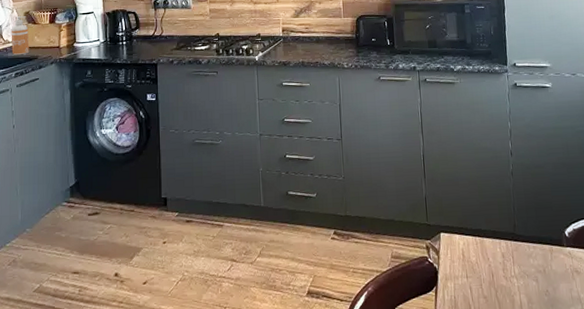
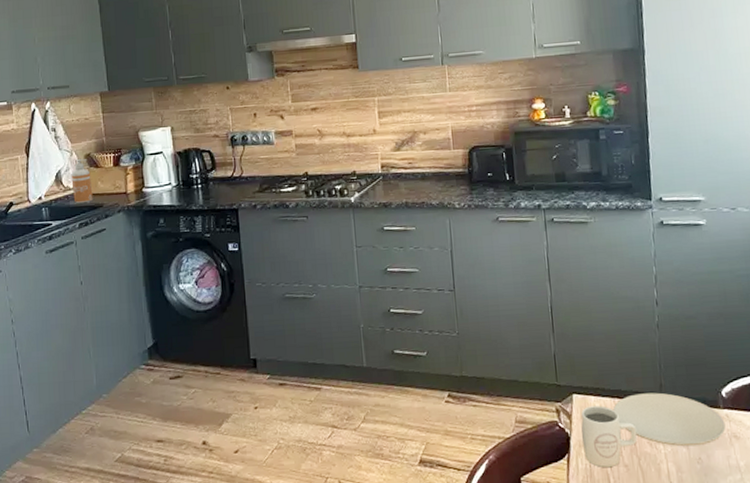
mug: none [447,243,495,299] -> present [580,405,638,468]
plate: none [474,232,569,280] -> present [613,392,726,447]

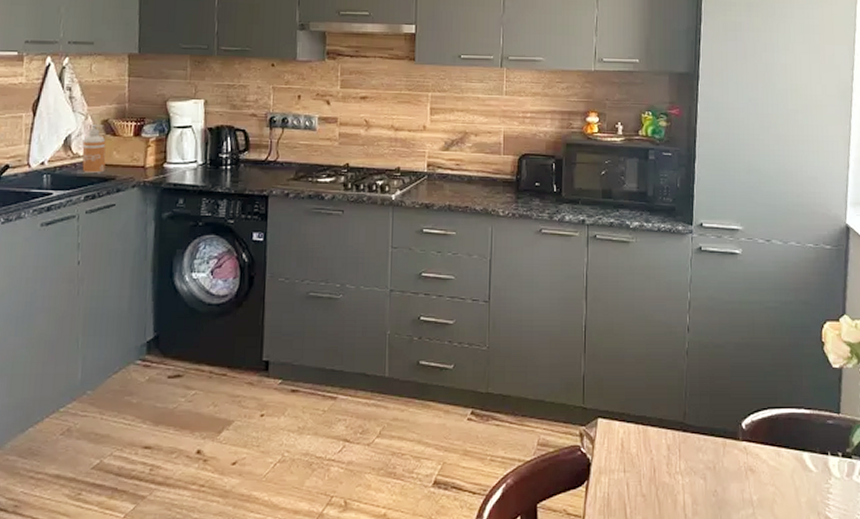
mug: present [580,405,638,468] -> none [602,432,658,497]
plate: present [613,392,726,447] -> none [636,421,743,478]

